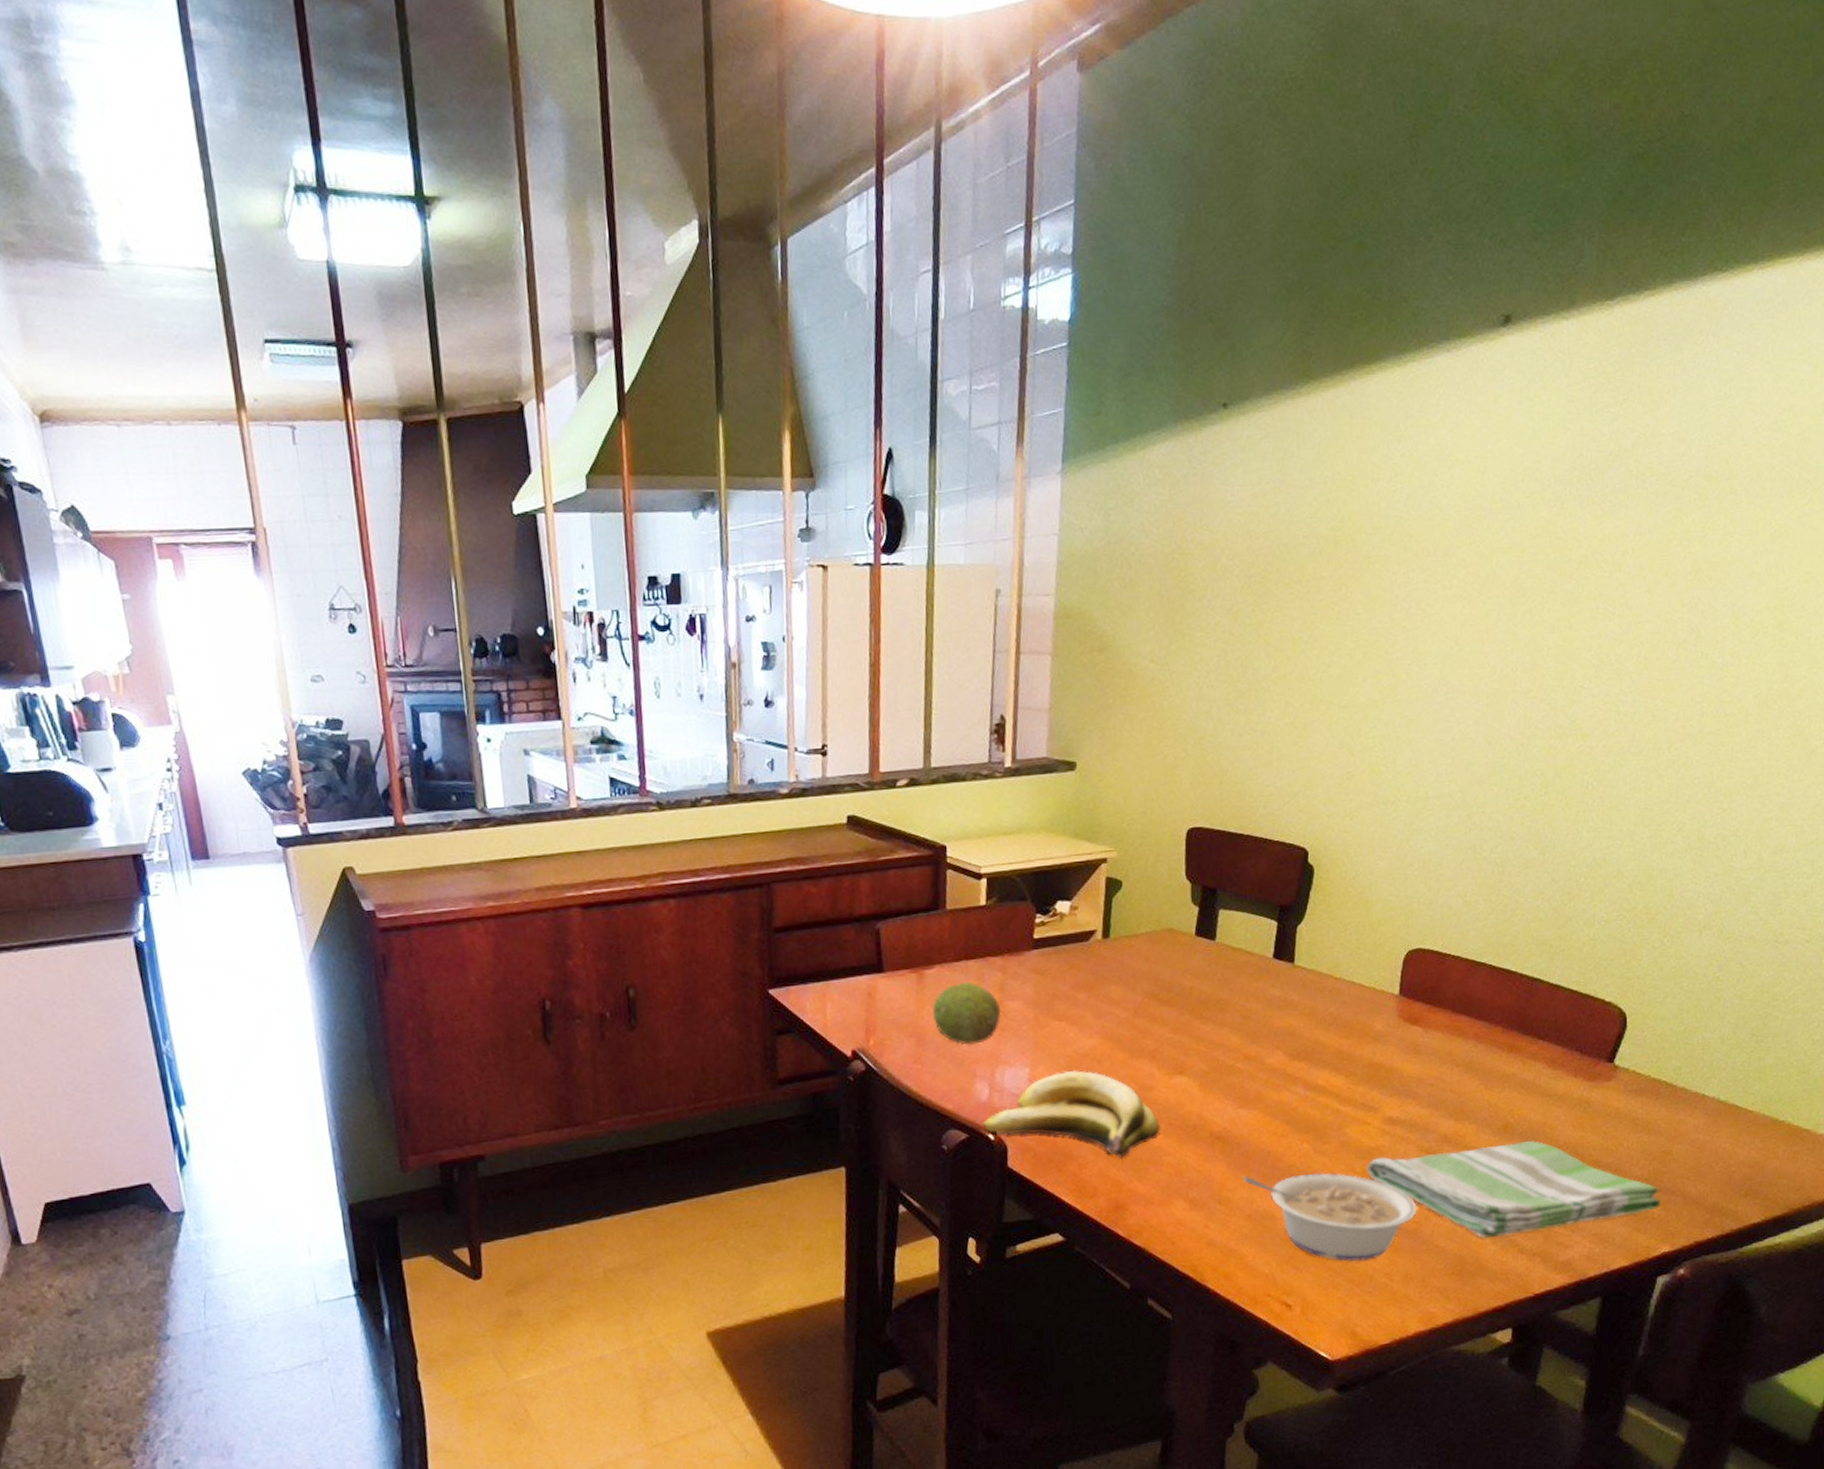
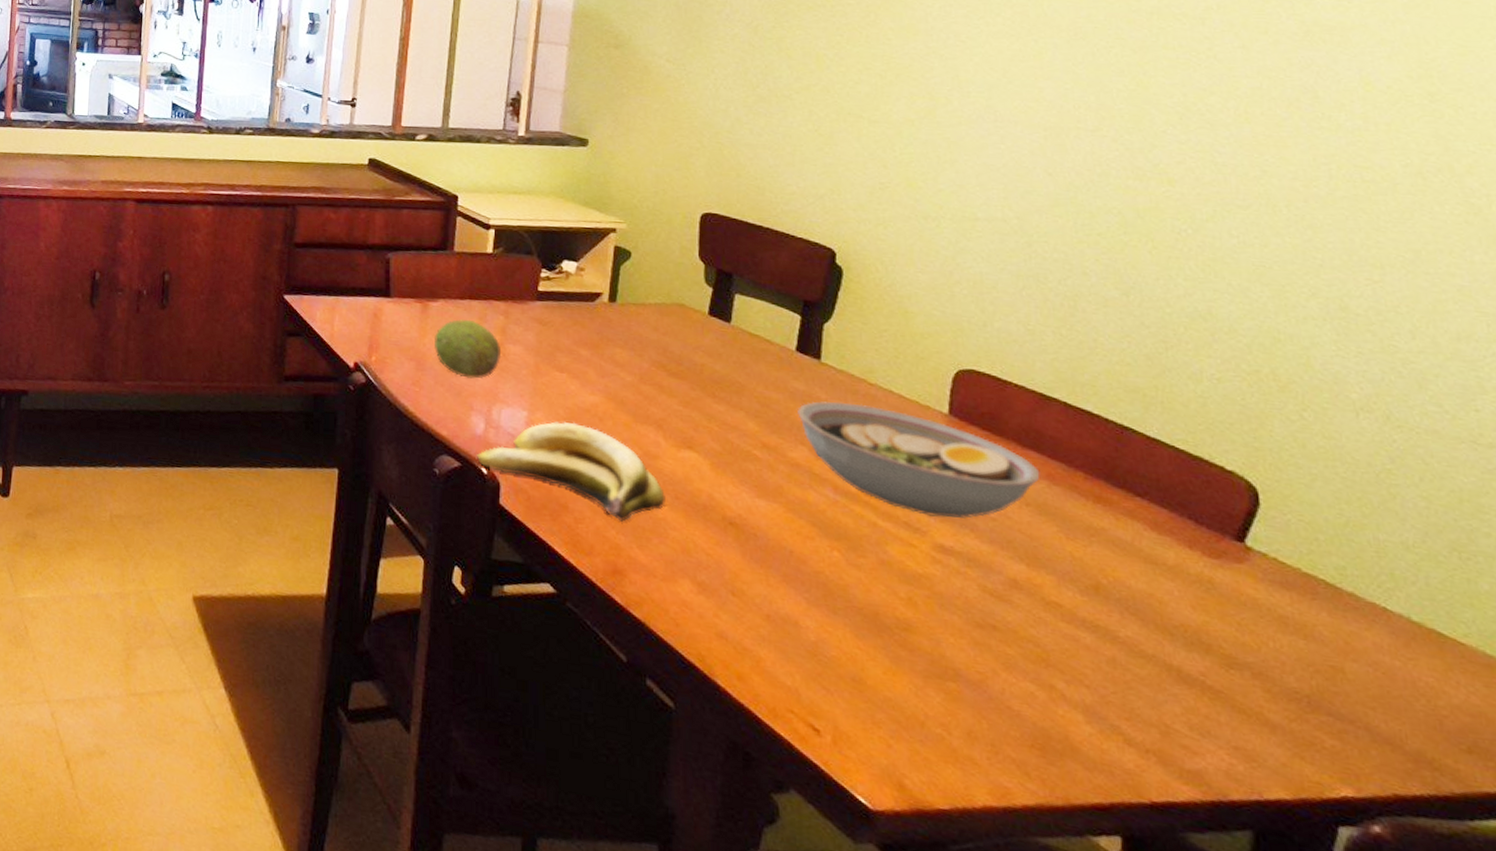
legume: present [1243,1172,1417,1262] -> none [760,571,981,704]
bowl: none [1274,999,1469,1093] -> present [797,401,1040,518]
dish towel: present [1366,1141,1660,1238] -> none [913,587,1333,738]

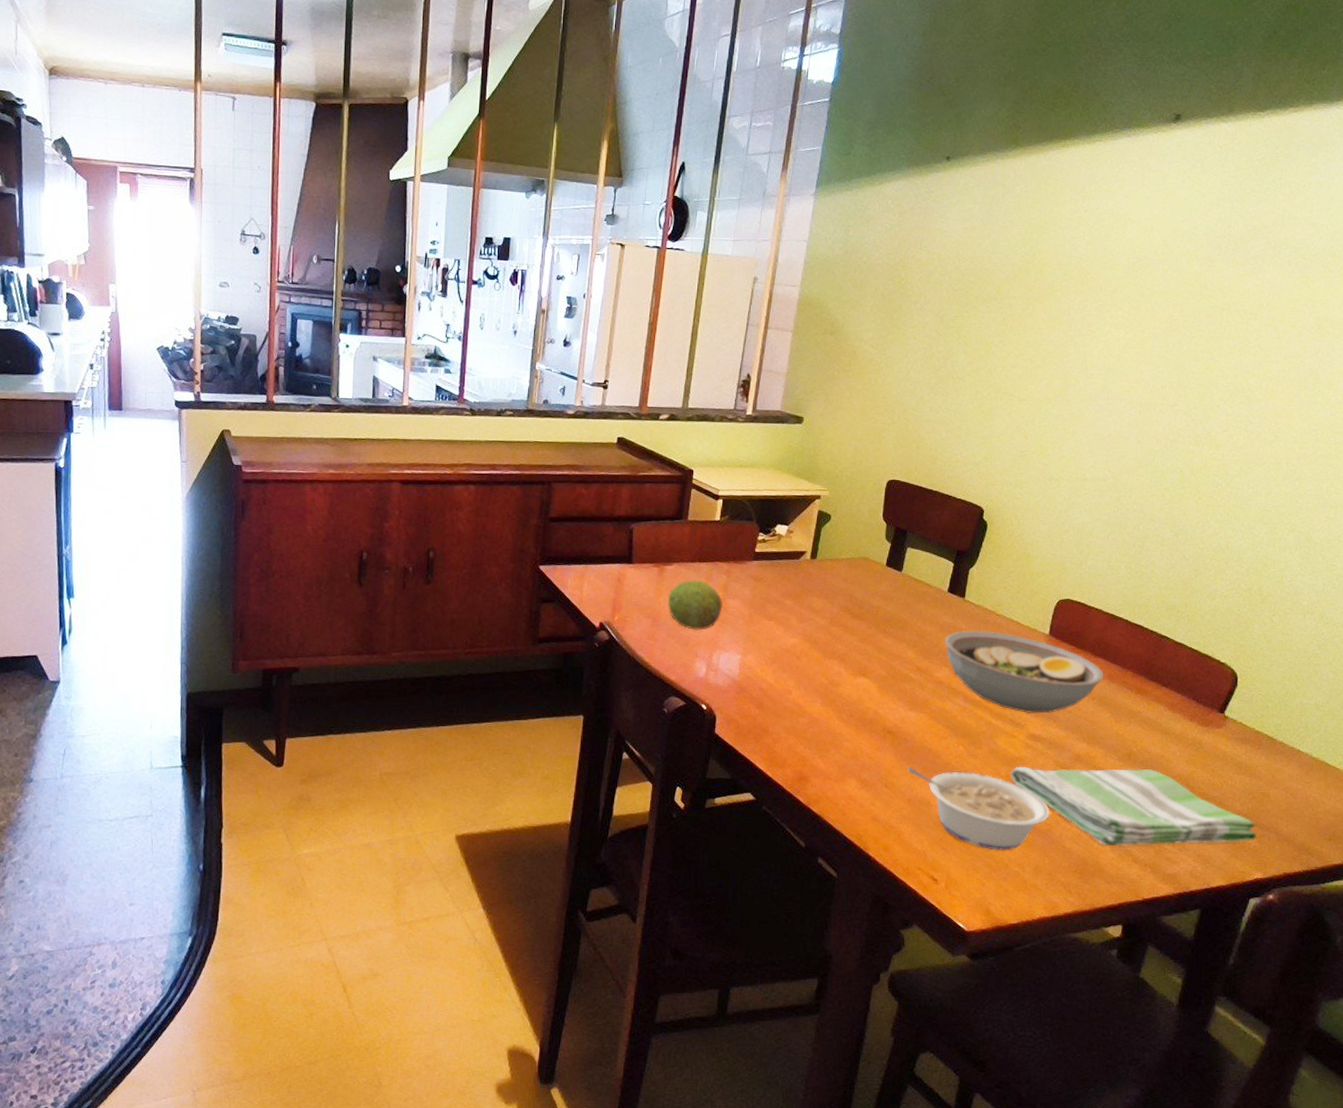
banana: present [477,421,665,522] -> none [699,661,843,738]
legume: none [760,571,981,704] -> present [907,767,1050,851]
dish towel: none [913,587,1333,738] -> present [1010,766,1257,847]

